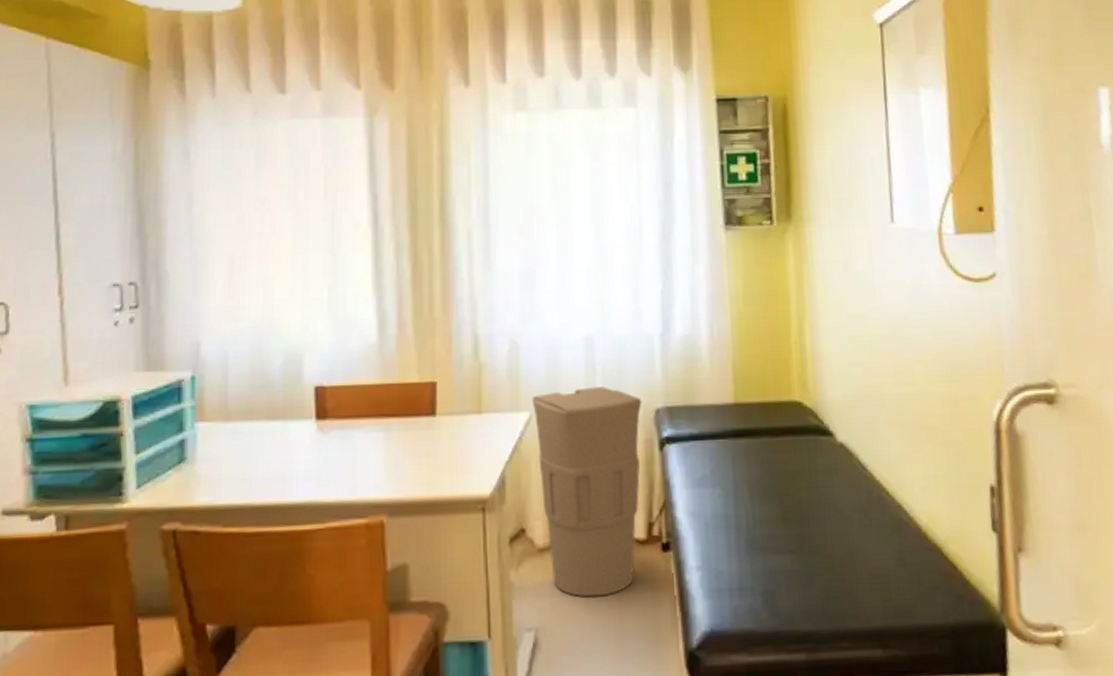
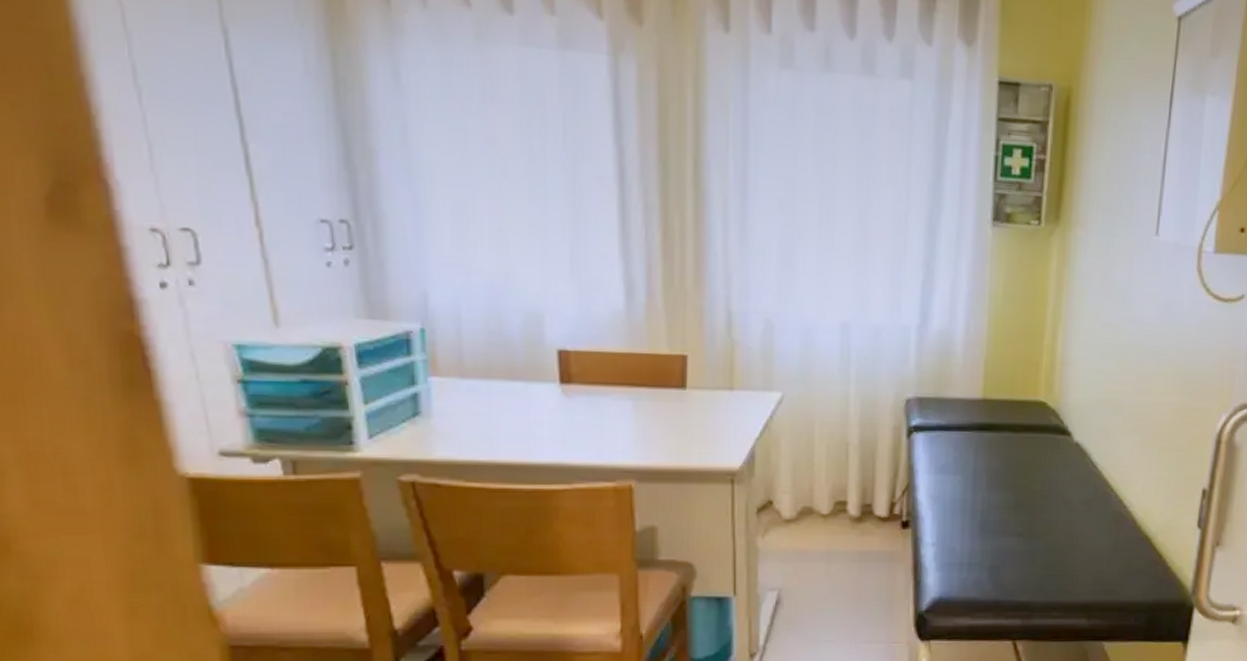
trash can: present [531,387,642,598] -> none [784,373,894,564]

